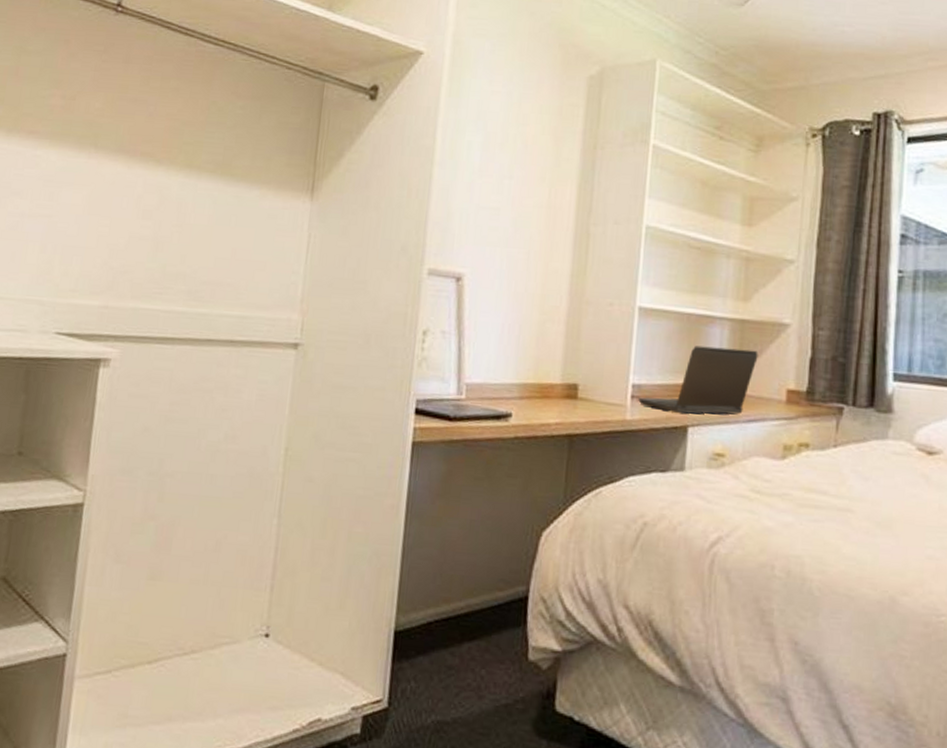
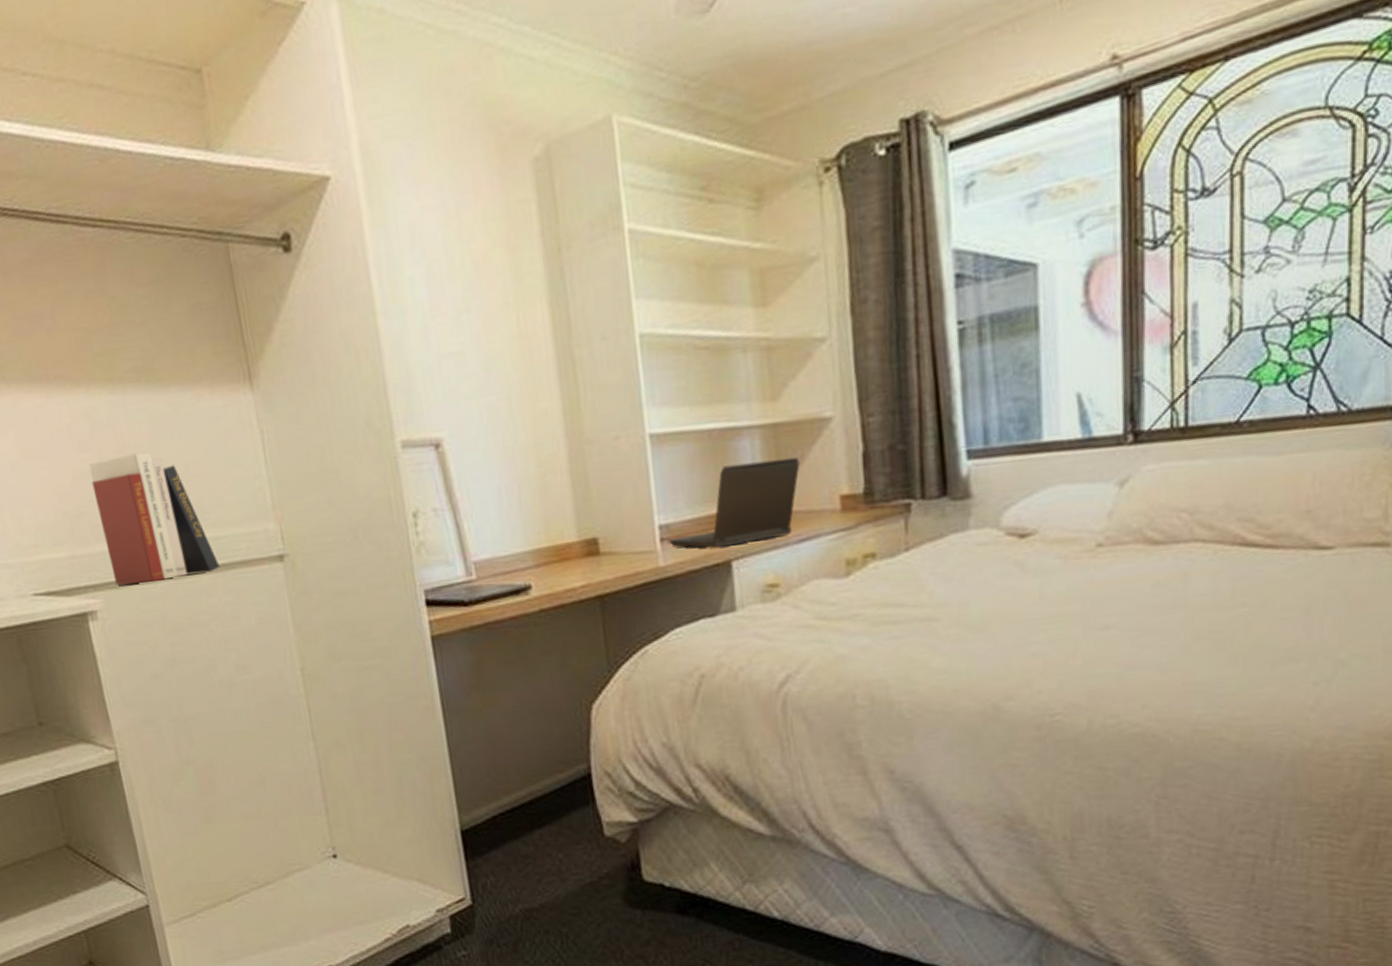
books: none [137,230,239,345] -> present [88,452,220,585]

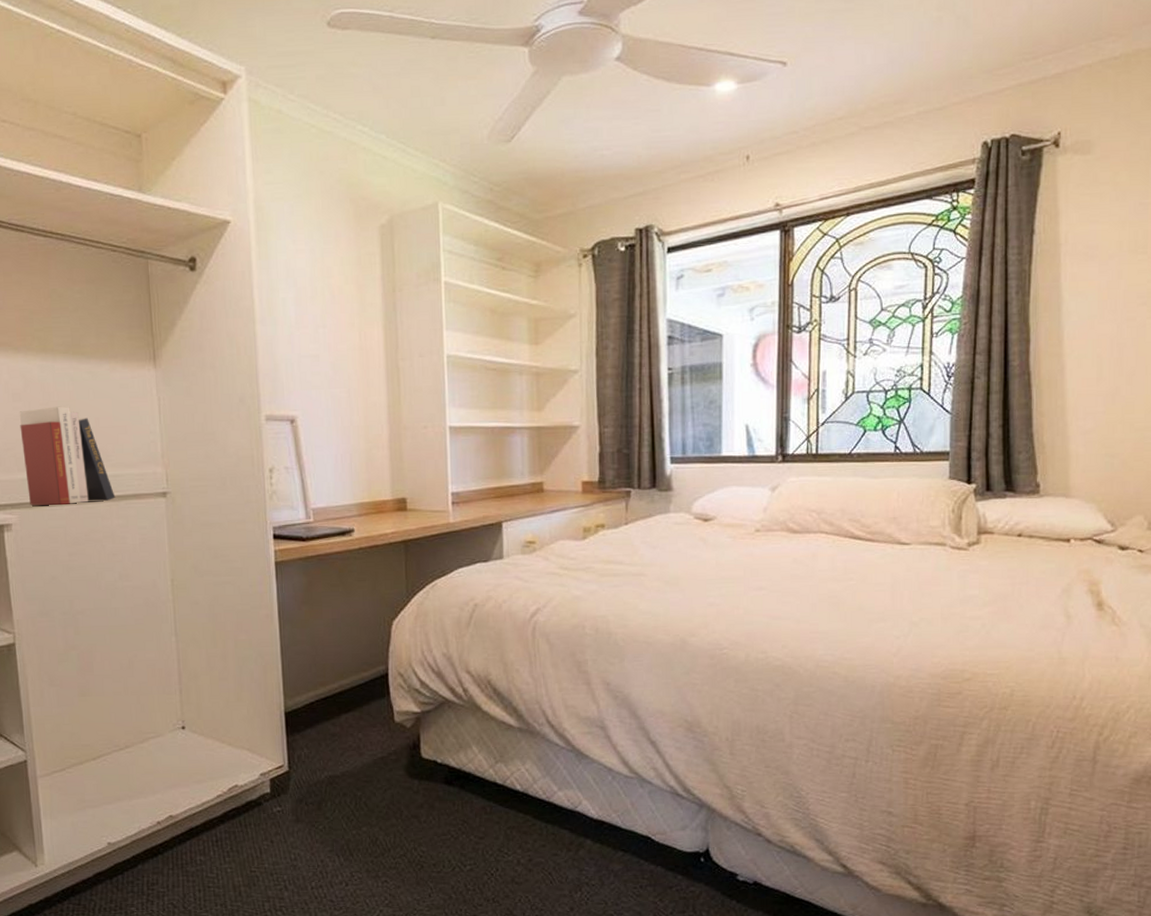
laptop computer: present [669,457,800,549] -> none [458,452,555,513]

